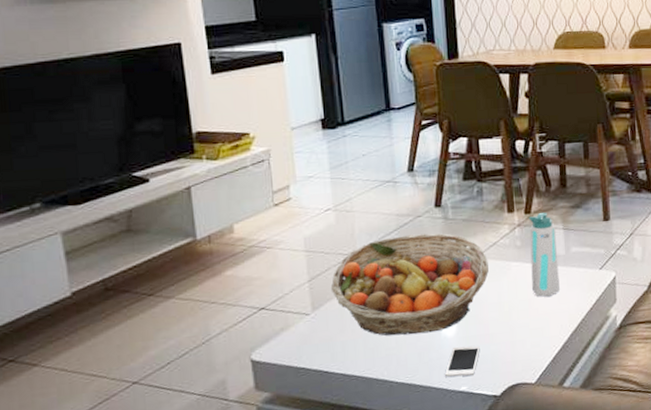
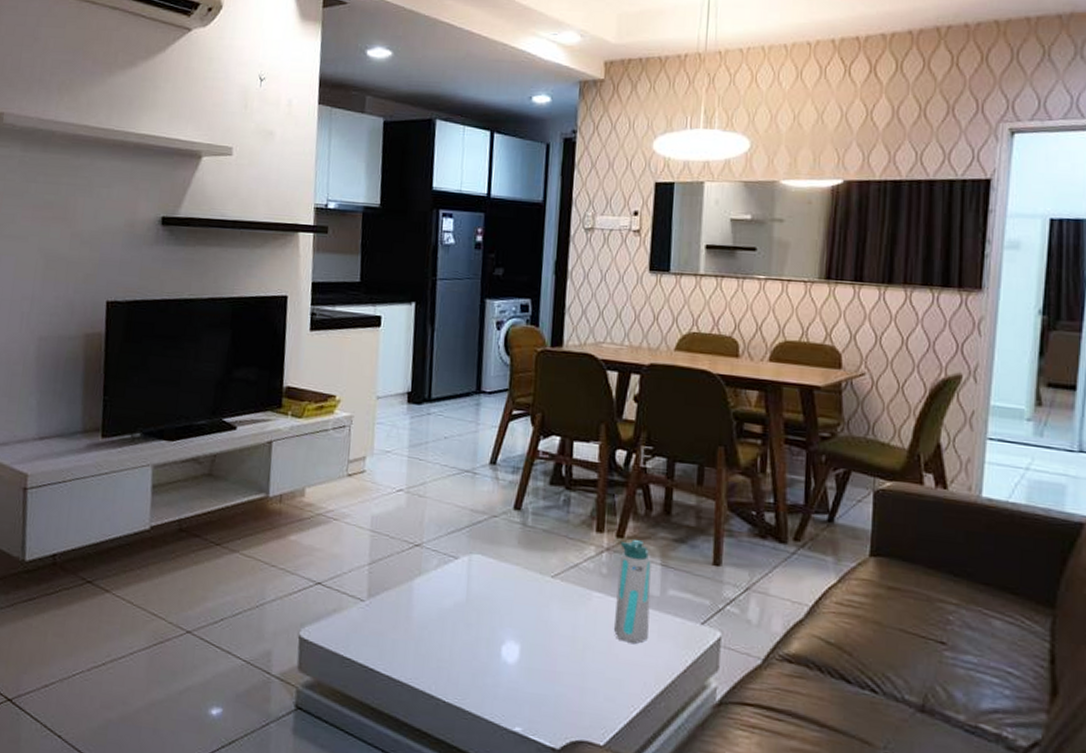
fruit basket: present [330,233,490,336] -> none [390,533,567,654]
cell phone: present [445,345,480,377] -> none [499,676,543,717]

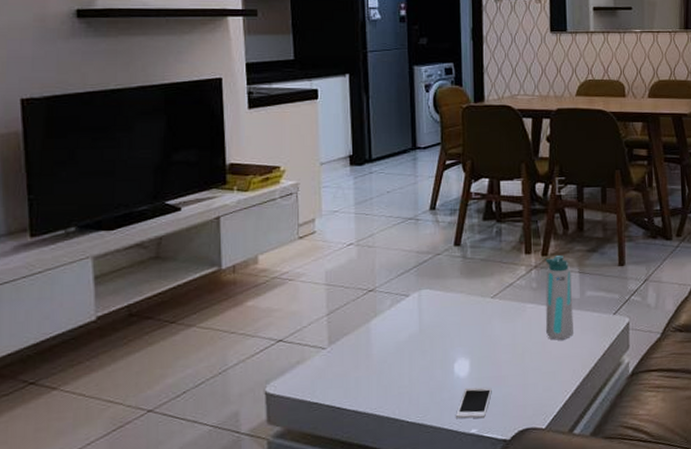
cell phone: none [499,676,543,717] -> present [456,387,492,419]

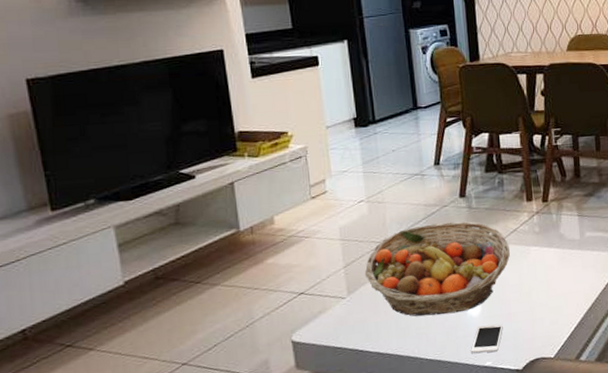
fruit basket: none [348,271,505,374] -> present [364,221,511,317]
water bottle: present [545,254,573,340] -> none [546,200,575,279]

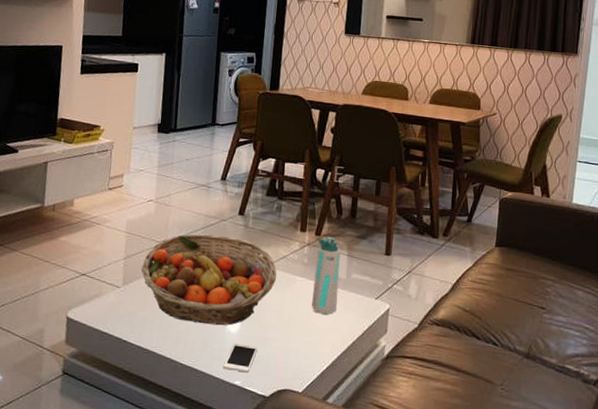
water bottle: none [546,200,575,279] -> present [312,236,341,315]

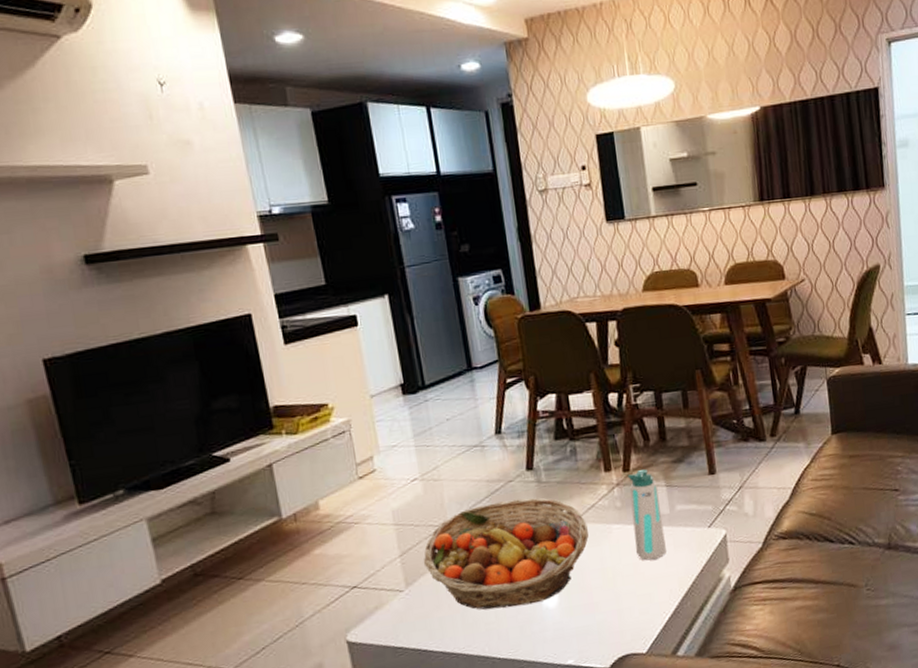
cell phone: present [223,342,258,373] -> none [549,616,585,651]

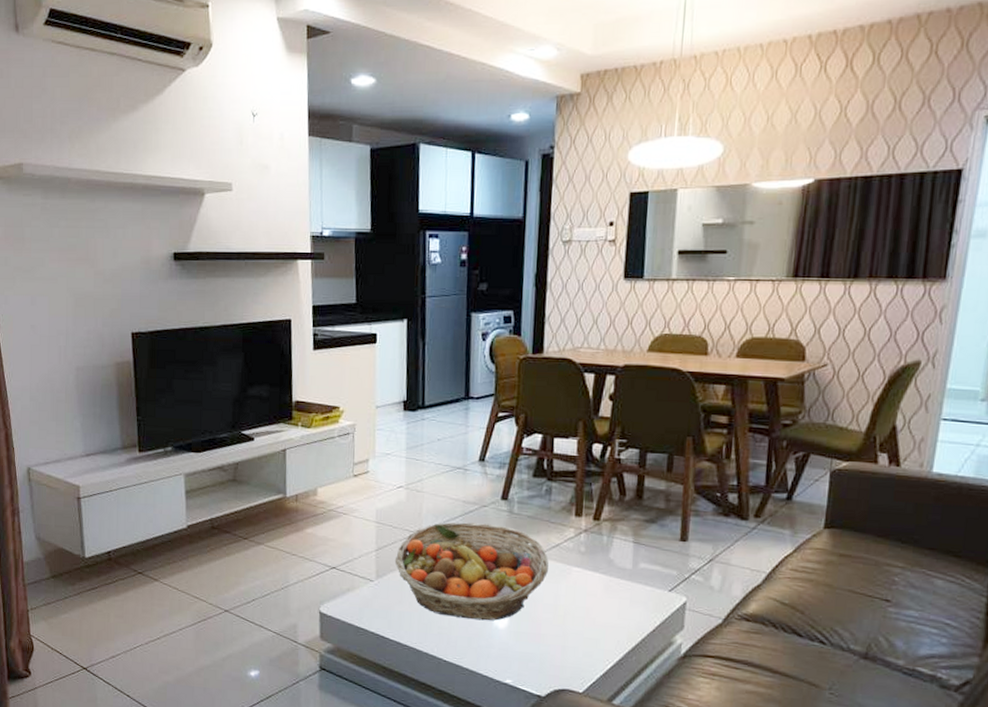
water bottle: present [627,469,666,561] -> none [591,521,625,609]

